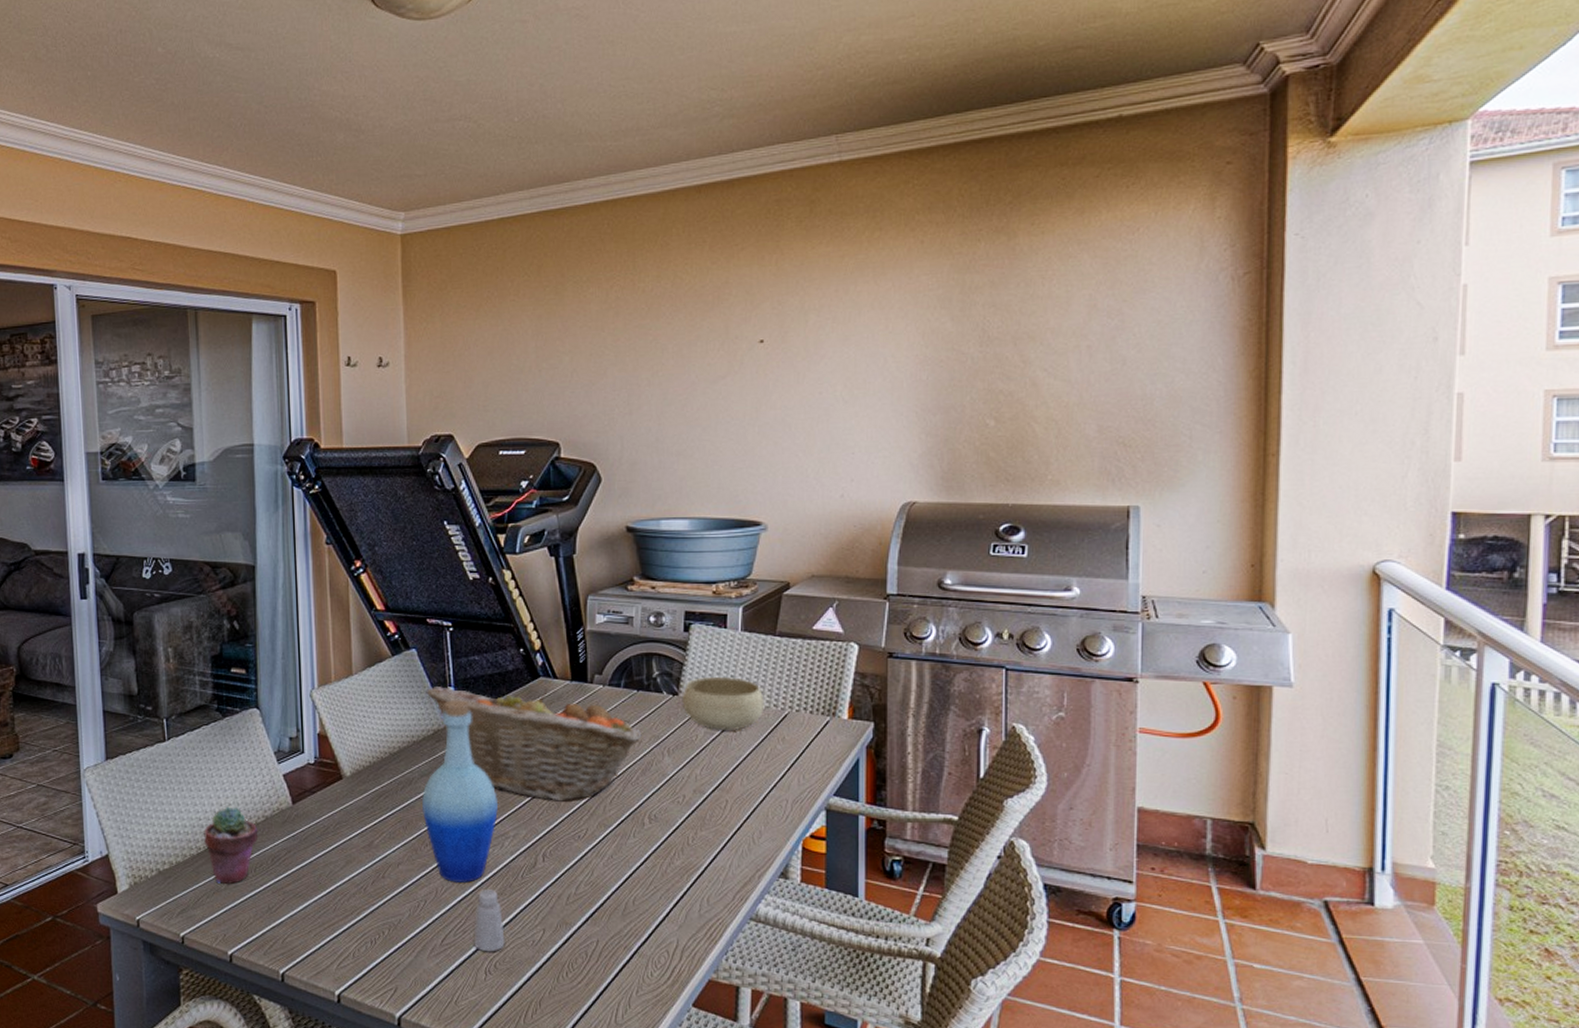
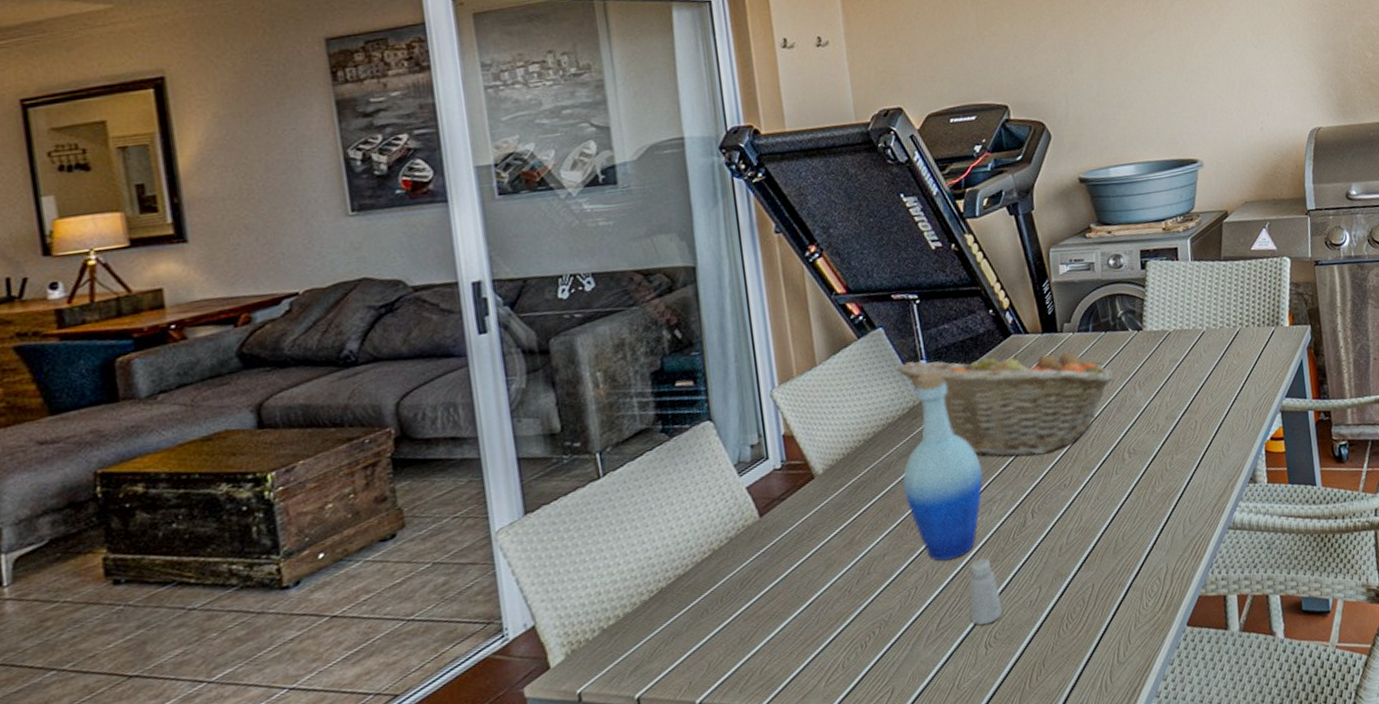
potted succulent: present [204,806,258,884] -> none [656,535,722,626]
bowl: present [682,676,765,730] -> none [1146,304,1219,357]

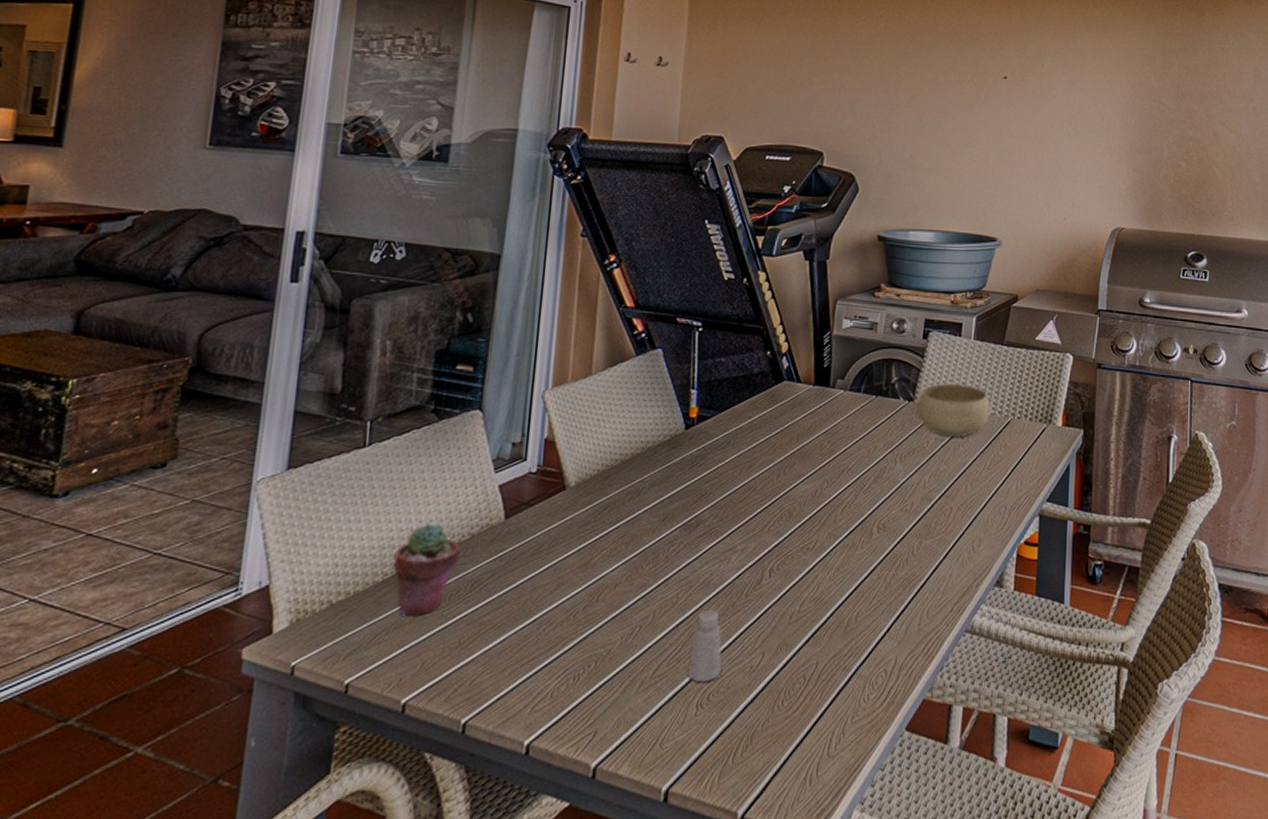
potted succulent: none [656,535,722,626] -> present [393,523,461,616]
fruit basket: present [897,344,1114,457] -> none [667,389,877,511]
bottle: present [903,371,983,562] -> none [649,403,730,604]
bowl: none [1146,304,1219,357] -> present [916,383,991,436]

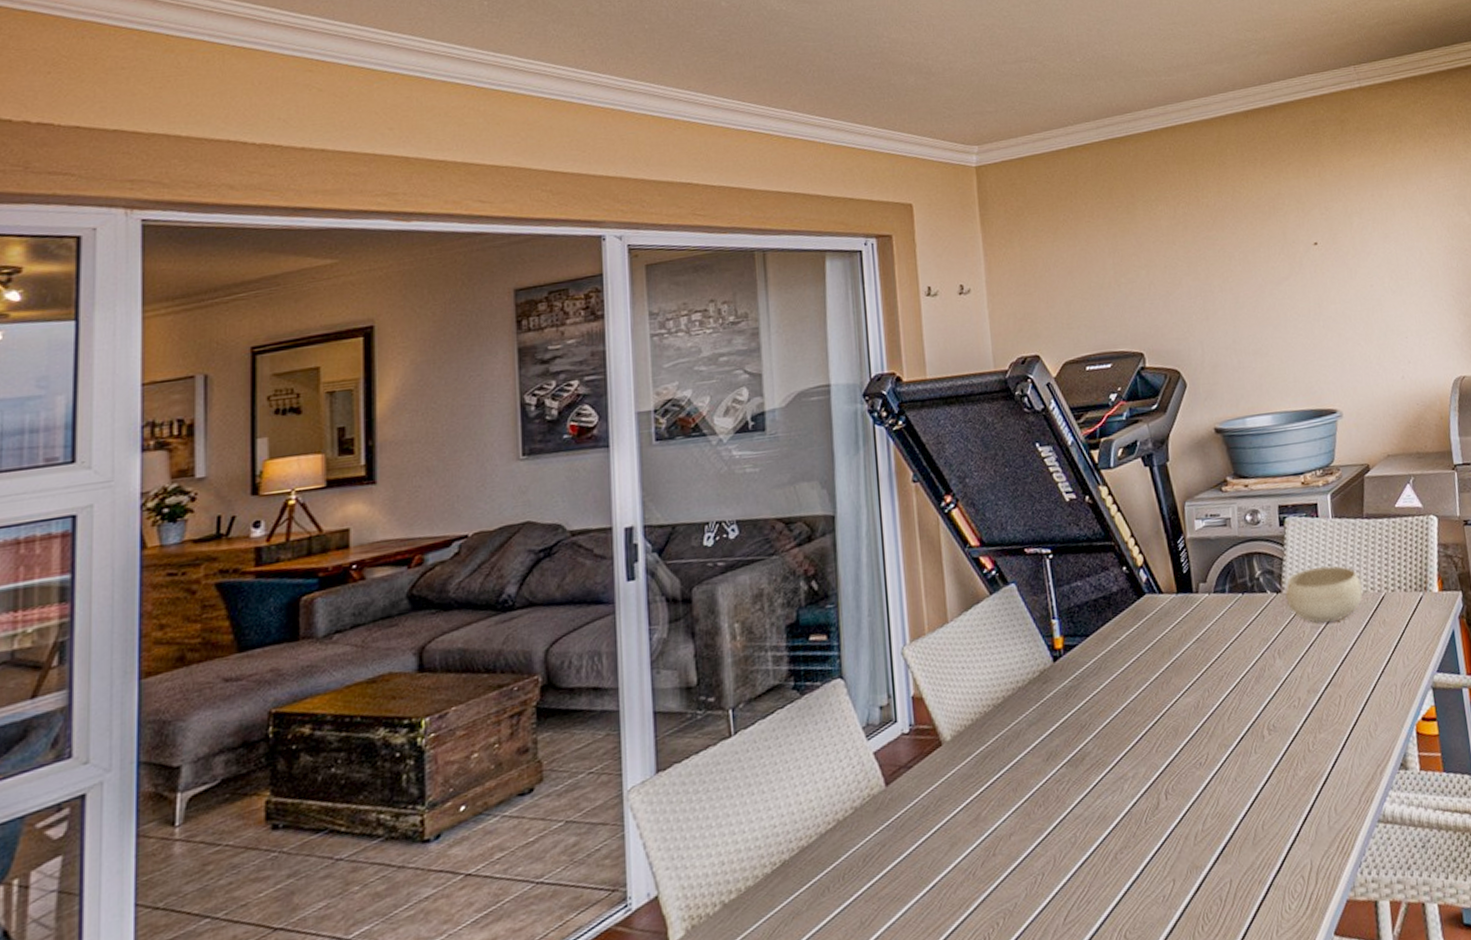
potted succulent: present [393,523,461,616] -> none [780,803,846,905]
saltshaker: present [688,609,722,683] -> none [1098,843,1134,922]

